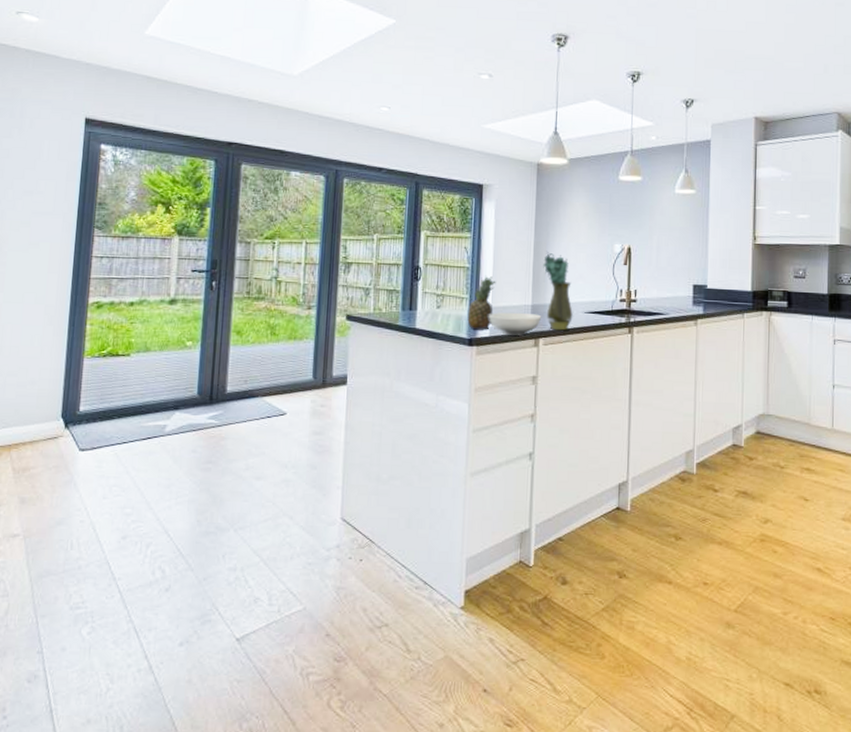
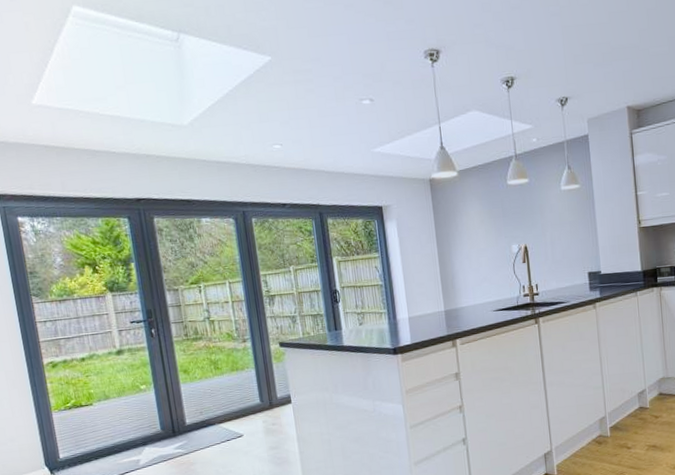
fruit: present [467,275,496,330] -> none [388,289,411,340]
bowl: present [488,312,542,336] -> none [407,318,456,341]
vase: present [543,252,573,331] -> none [449,261,484,330]

